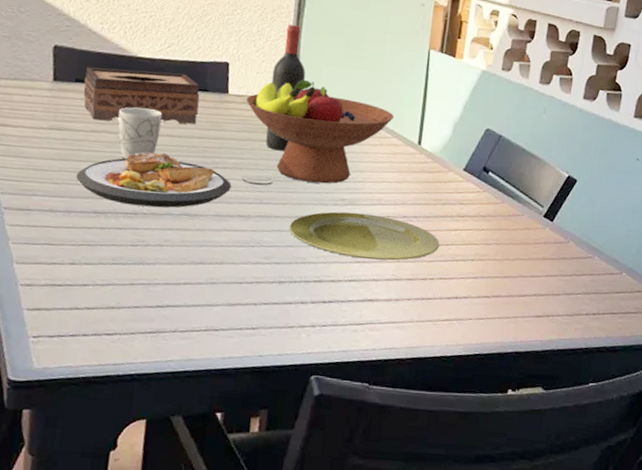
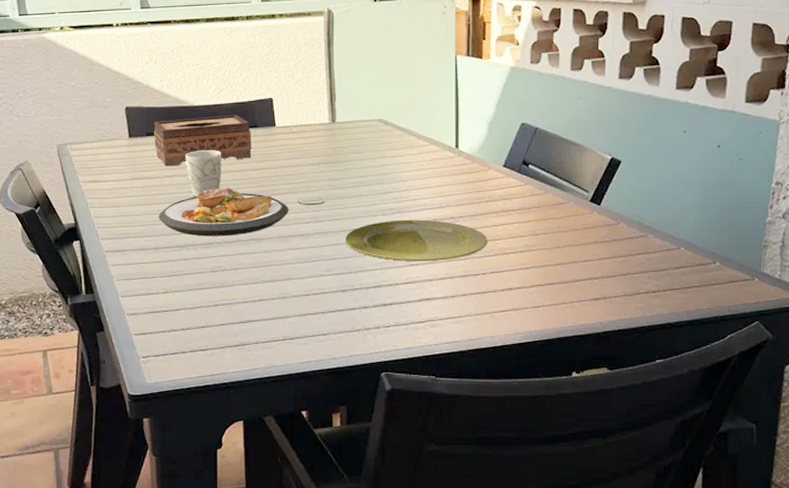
fruit bowl: present [246,80,394,184] -> none [292,103,430,197]
wine bottle: present [265,25,306,151] -> none [312,54,343,172]

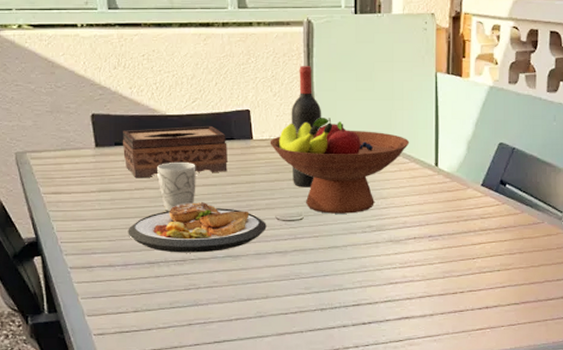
fruit bowl: none [292,103,430,197] -> present [270,118,410,214]
wine bottle: none [312,54,343,172] -> present [291,66,322,187]
plate: present [344,219,487,262] -> none [323,237,465,280]

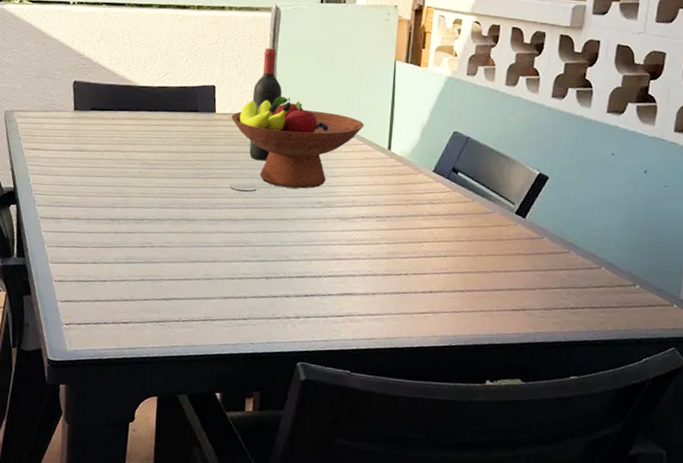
tissue box: present [122,125,228,178] -> none [97,97,192,142]
plate: present [128,201,267,253] -> none [94,166,221,214]
mug: present [157,163,196,212] -> none [126,129,162,174]

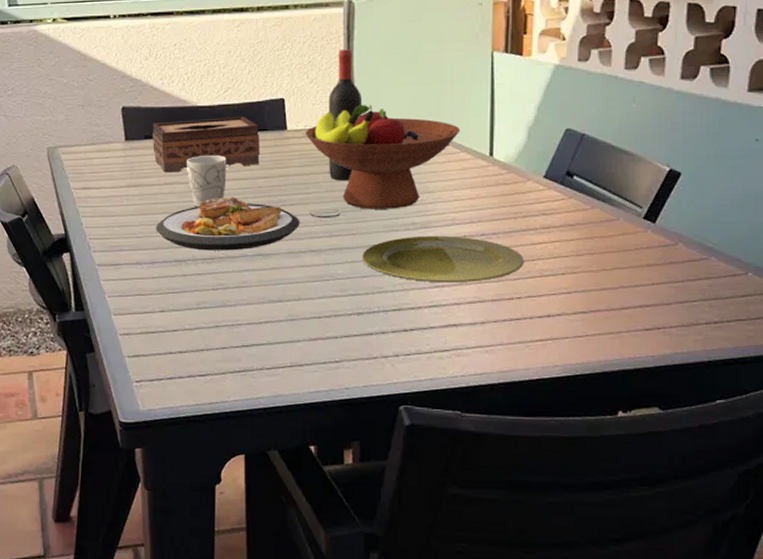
plate: none [94,166,221,214] -> present [156,196,300,251]
tissue box: none [97,97,192,142] -> present [152,116,260,173]
mug: none [126,129,162,174] -> present [187,156,227,208]
plate: none [272,213,412,258] -> present [361,236,524,283]

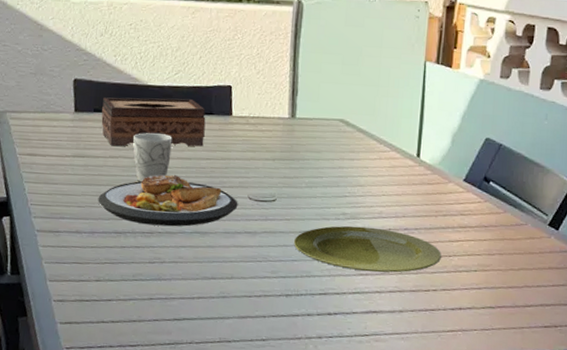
fruit bowl: present [305,105,461,209] -> none [248,99,392,199]
wine bottle: present [328,49,363,181] -> none [269,46,305,169]

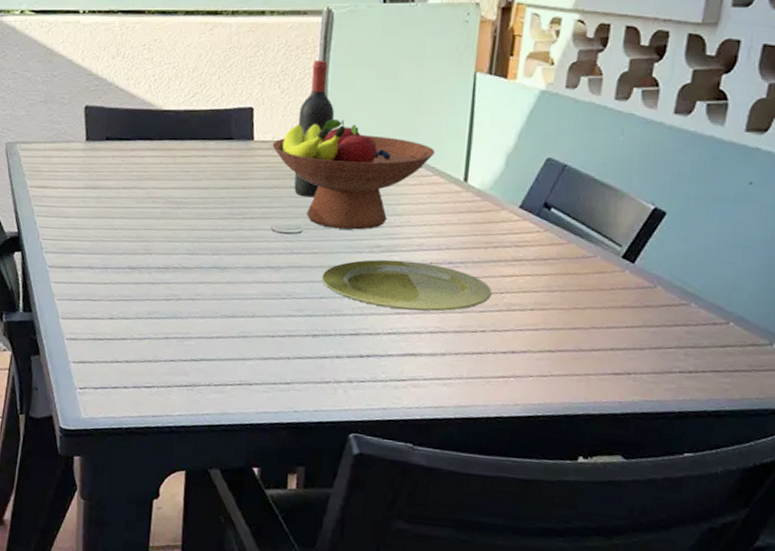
plate: present [98,174,238,227] -> none [111,205,260,262]
tissue box: present [101,97,206,147] -> none [113,123,225,177]
mug: present [133,133,172,183] -> none [147,161,189,215]
fruit bowl: none [248,99,392,199] -> present [272,119,436,230]
wine bottle: none [269,46,305,169] -> present [294,61,335,197]

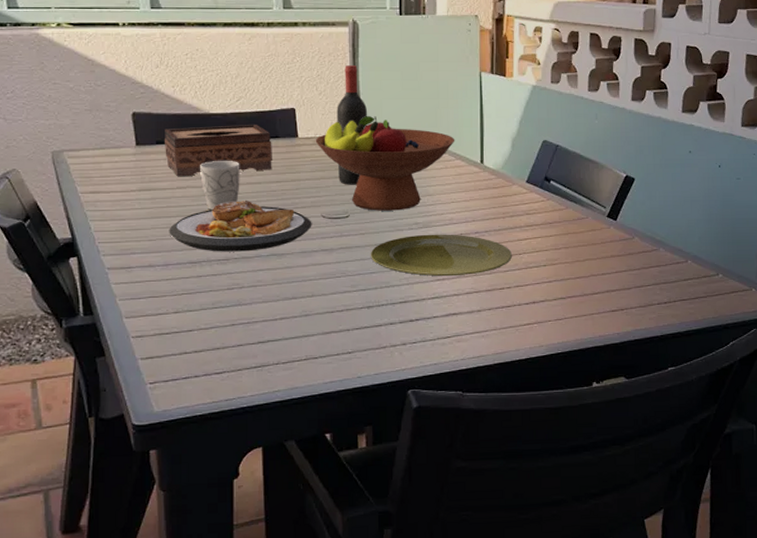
plate: none [111,205,260,262] -> present [169,199,312,252]
tissue box: none [113,123,225,177] -> present [164,124,272,177]
mug: none [147,161,189,215] -> present [200,161,240,211]

